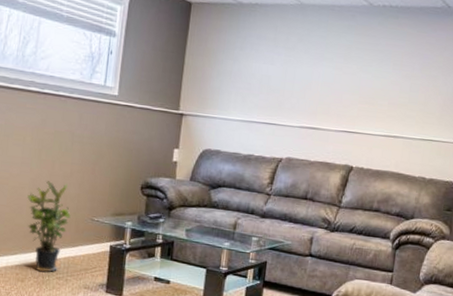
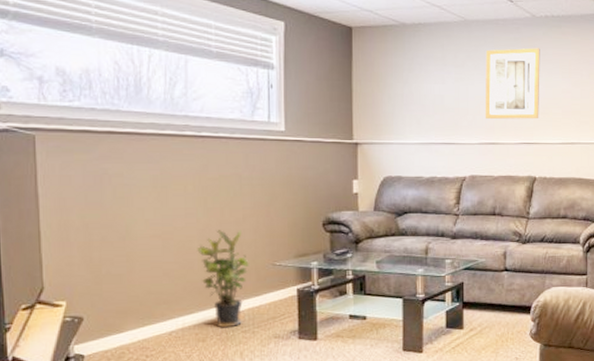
wall art: none [308,35,374,108] -> present [485,48,540,119]

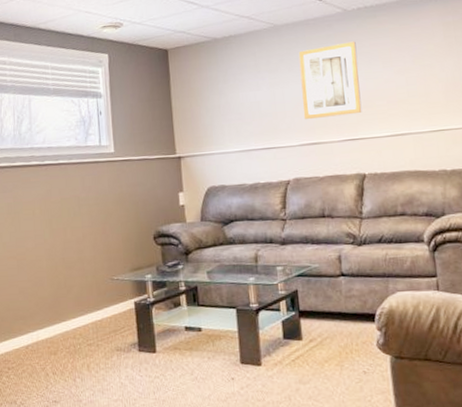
potted plant: present [197,230,249,328] -> none [46,247,90,342]

